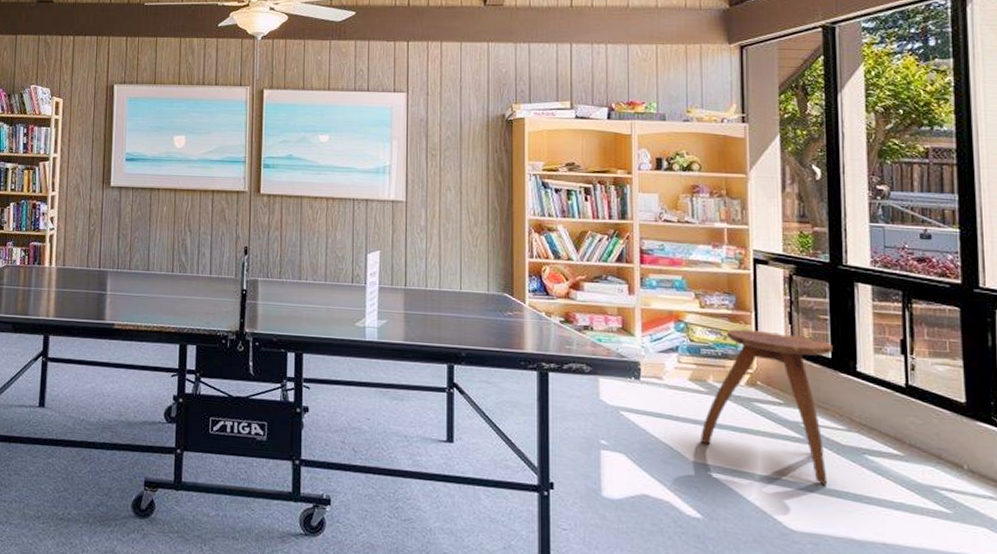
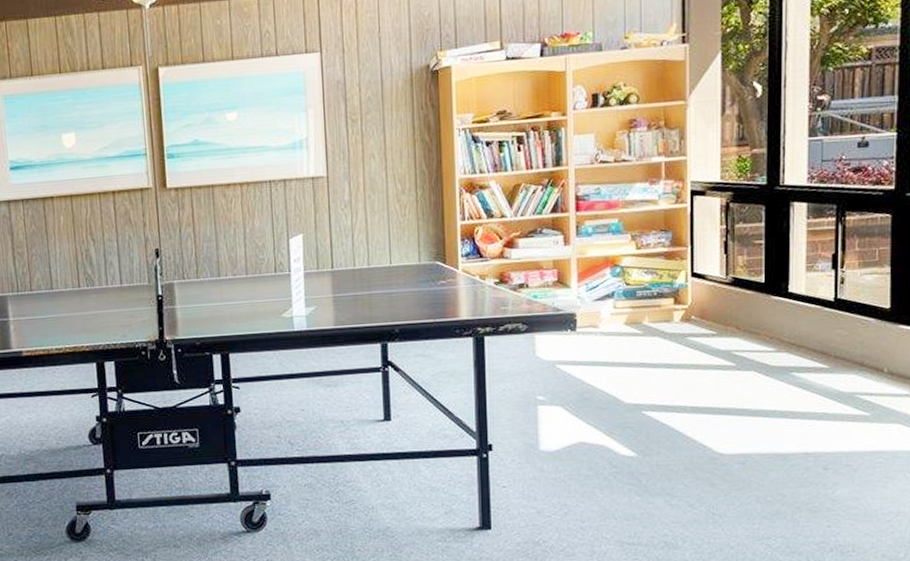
stool: present [699,329,833,485] -> none [634,264,766,407]

